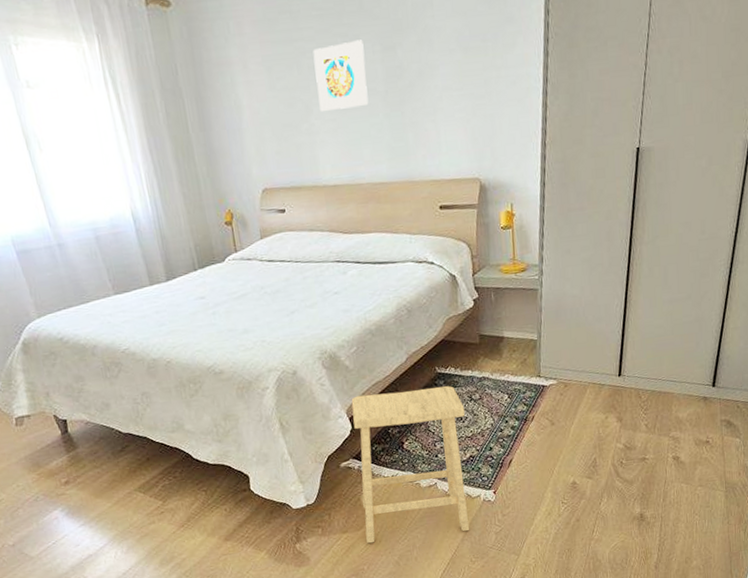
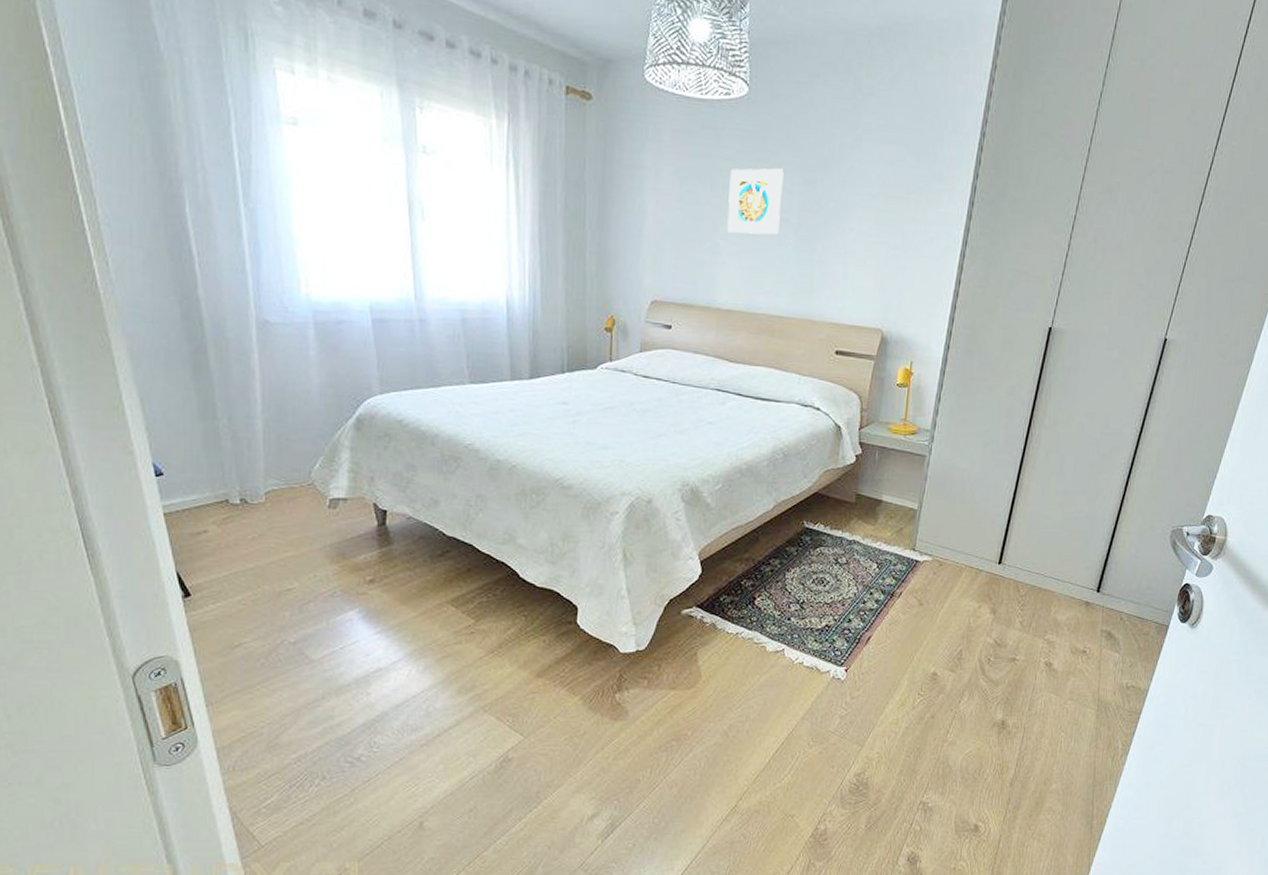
footstool: present [351,385,470,544] -> none [696,538,828,710]

